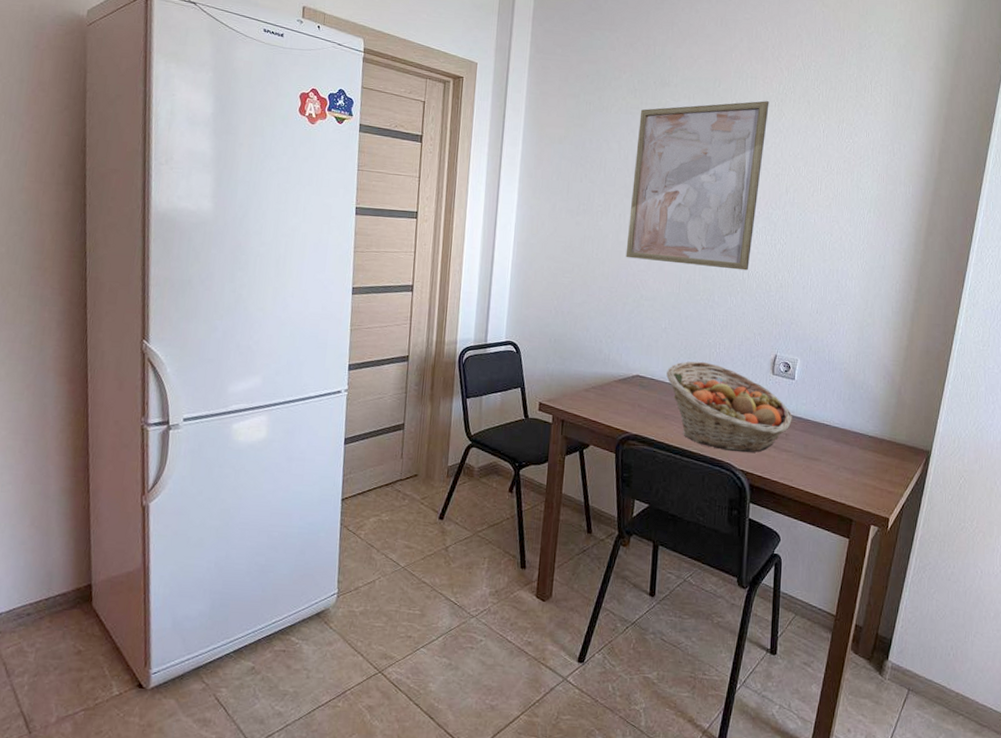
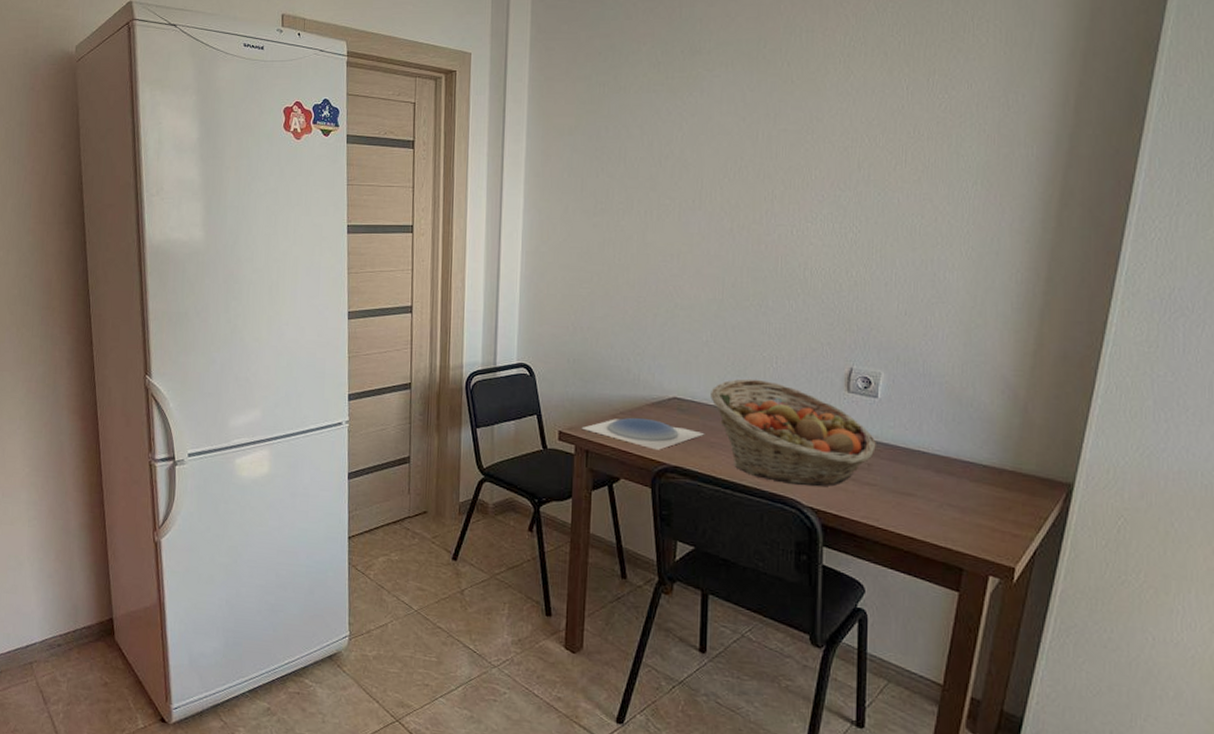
plate: none [559,391,661,421] -> present [581,417,705,450]
wall art: present [625,101,769,271] -> none [654,58,832,268]

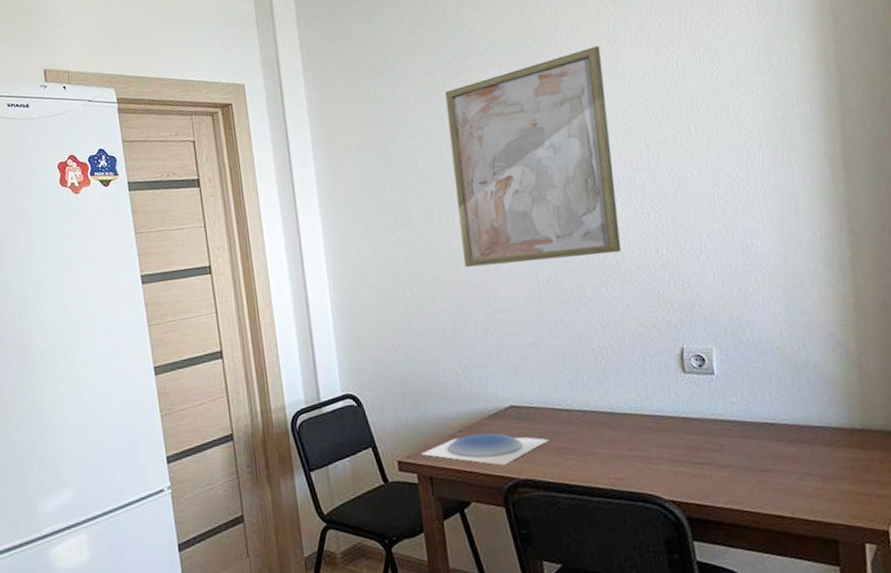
wall art: none [654,58,832,268] -> present [445,46,622,268]
fruit basket: present [711,378,876,487] -> none [547,373,724,480]

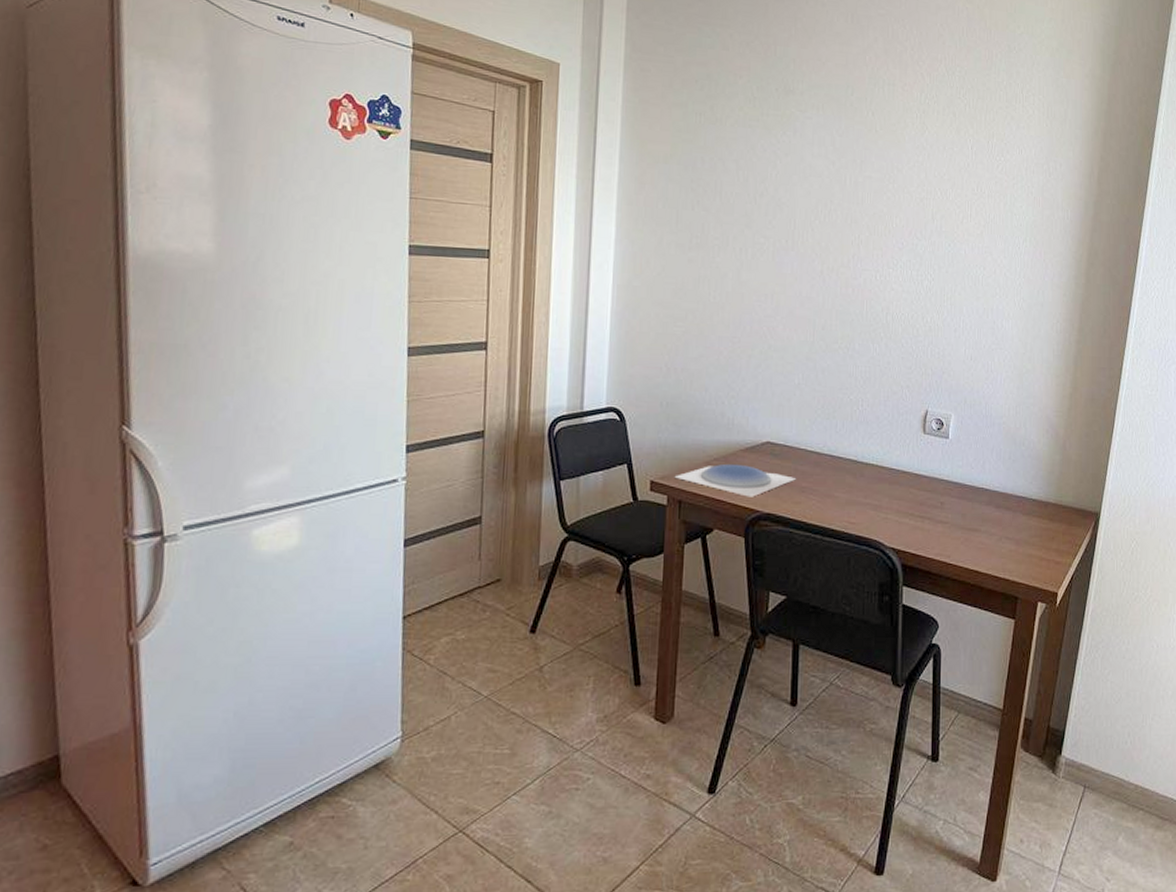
wall art: present [445,46,622,268] -> none [749,112,910,313]

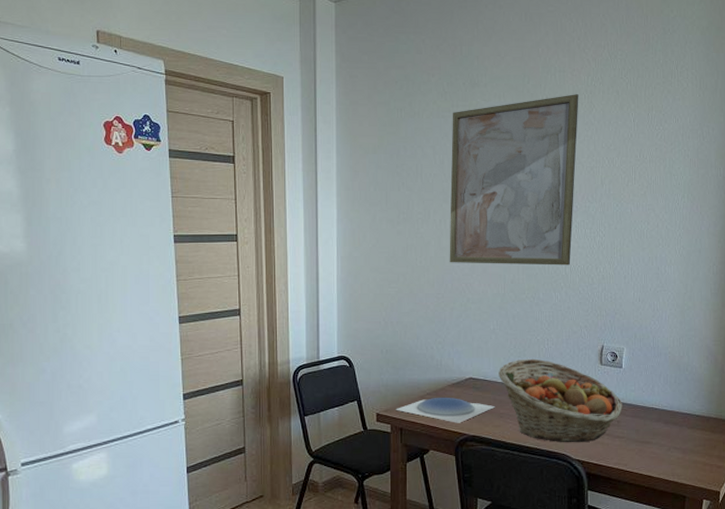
wall art: none [749,112,910,313] -> present [449,94,579,266]
fruit basket: none [802,421,947,528] -> present [499,358,623,443]

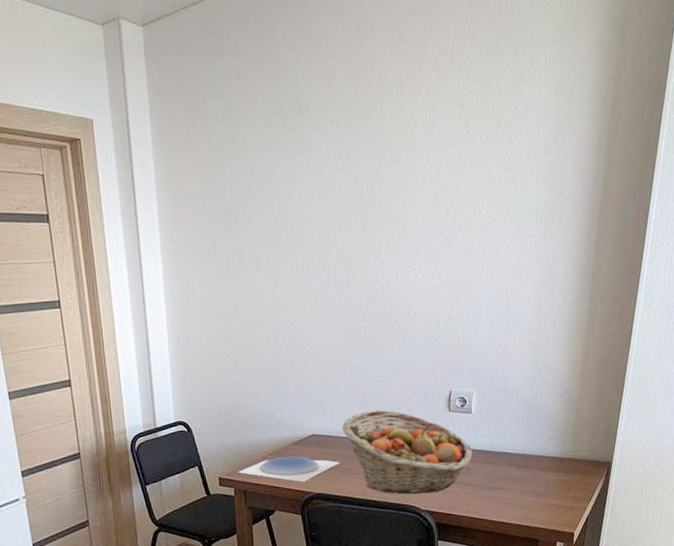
wall art: present [449,94,579,266] -> none [280,112,420,315]

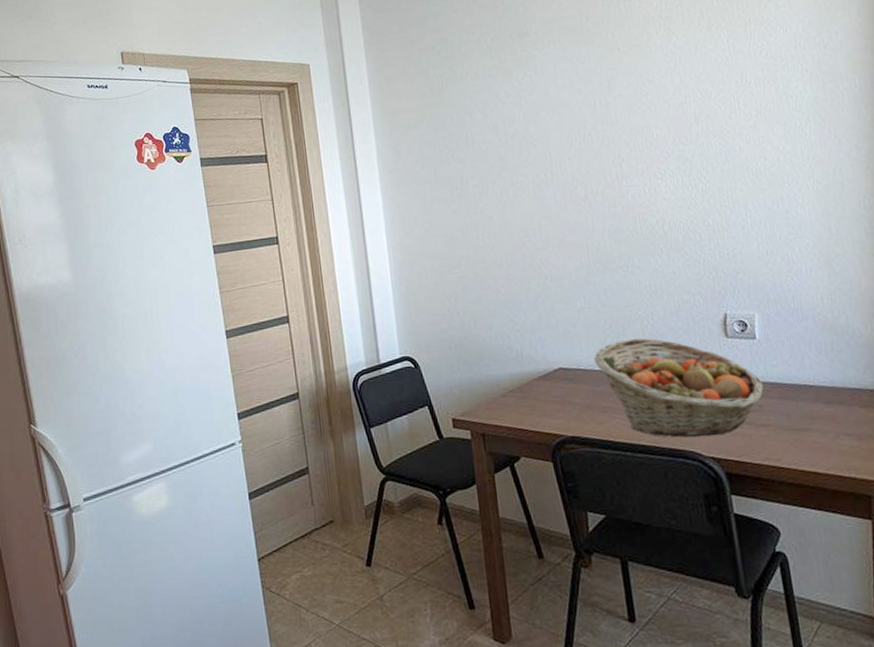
plate: present [238,456,341,482] -> none [474,393,596,423]

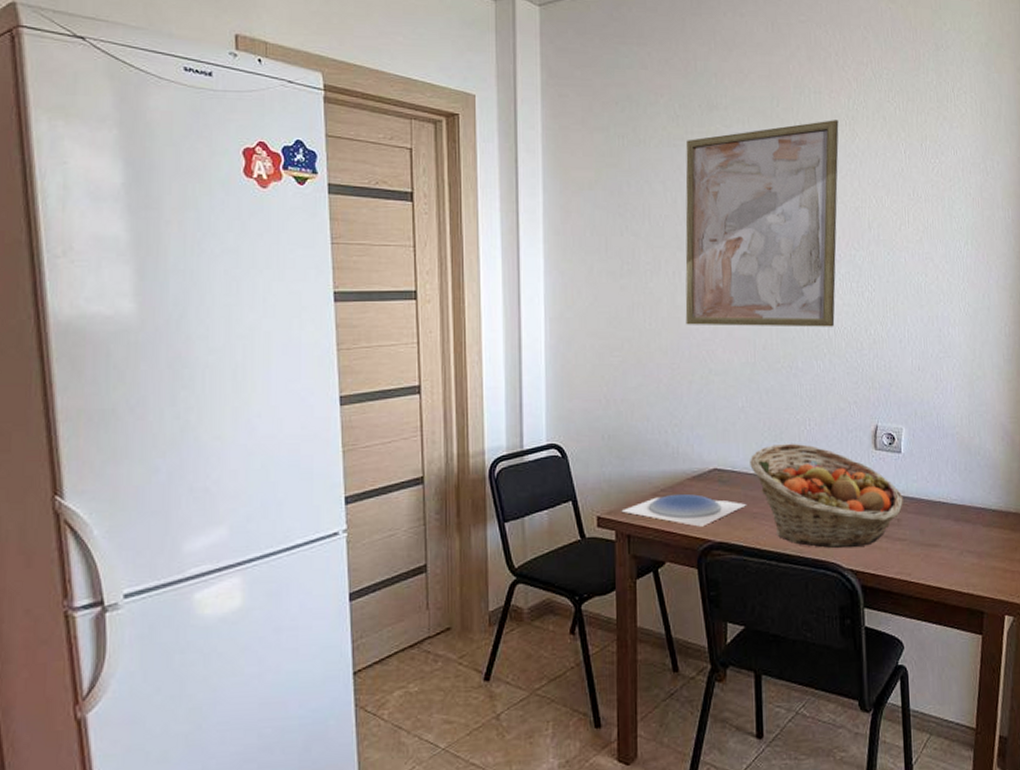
plate: none [474,393,596,423] -> present [621,493,747,527]
wall art: none [501,23,669,238] -> present [685,120,839,327]

